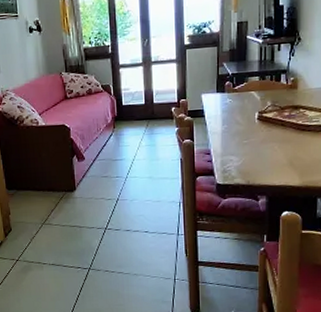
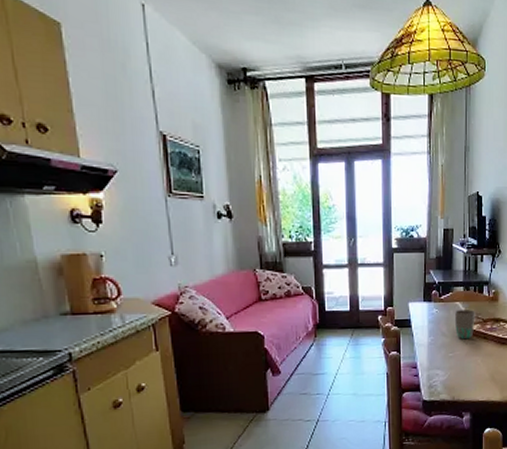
mug: none [249,98,272,127] -> present [454,310,475,340]

